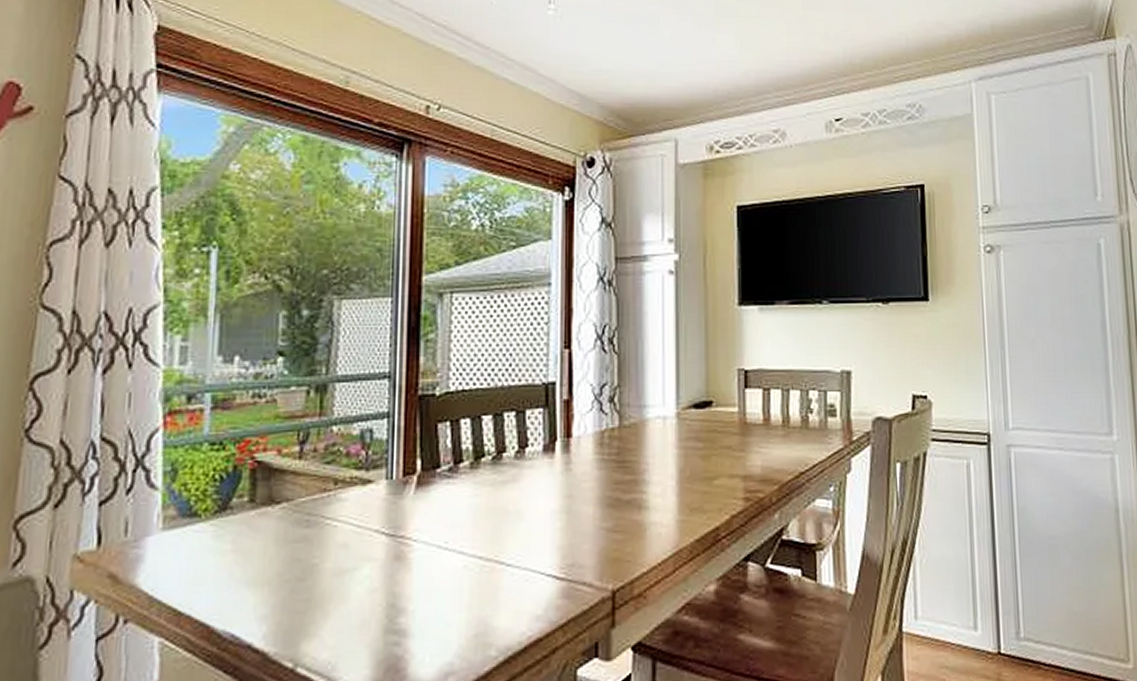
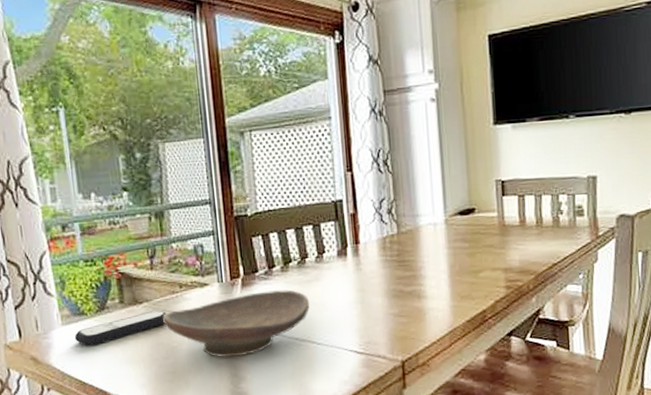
remote control: none [177,513,311,560] -> present [74,310,166,346]
decorative bowl: none [305,491,501,581] -> present [163,289,310,358]

